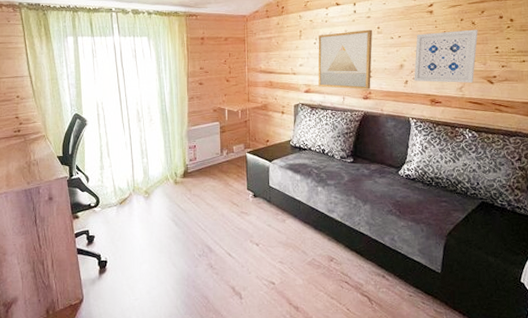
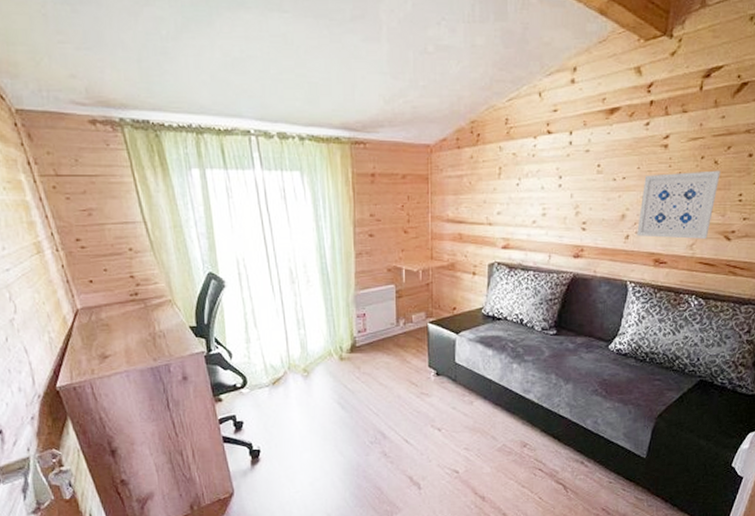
wall art: present [318,29,373,90] -> none [519,167,590,246]

